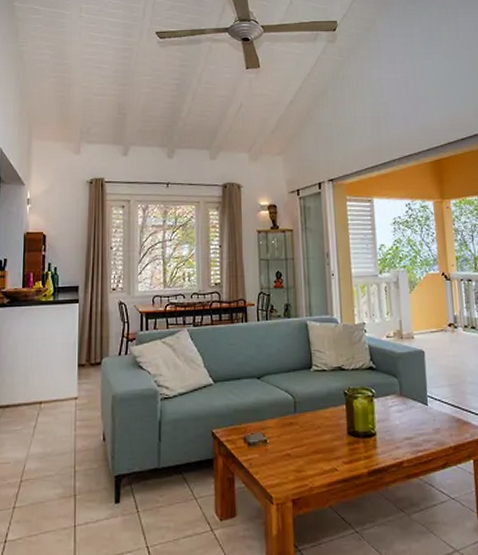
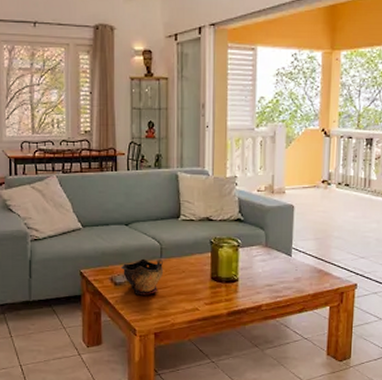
decorative bowl: none [254,413,299,456] -> present [120,258,164,296]

